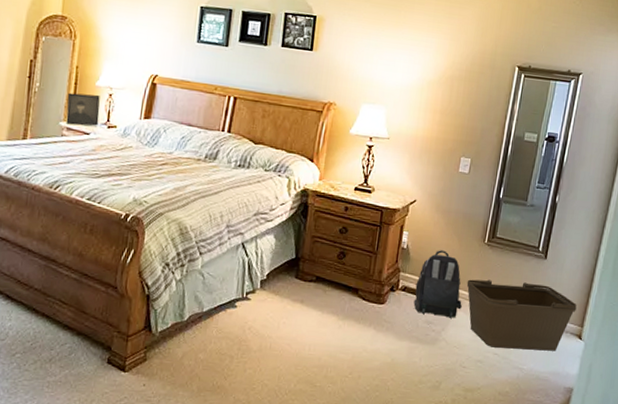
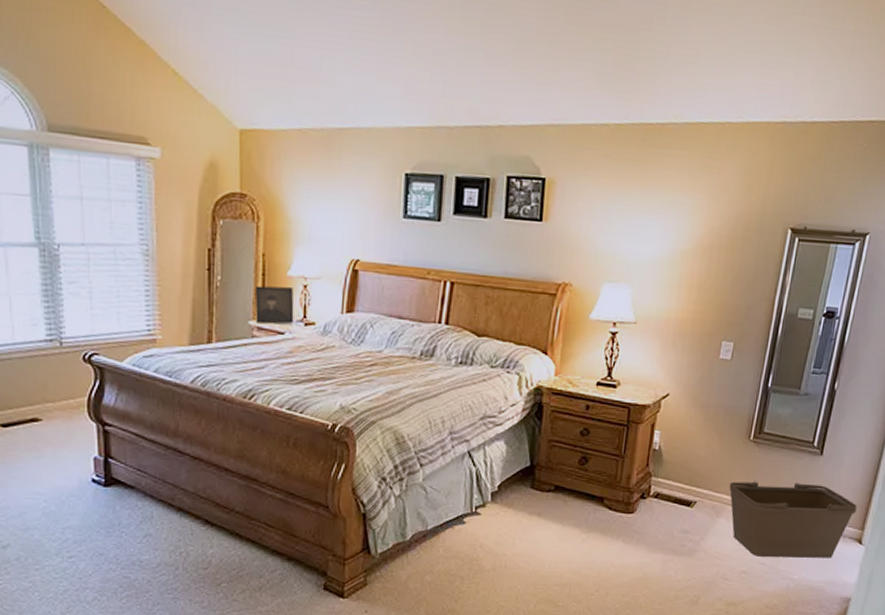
backpack: present [413,250,463,318] -> none [667,450,724,526]

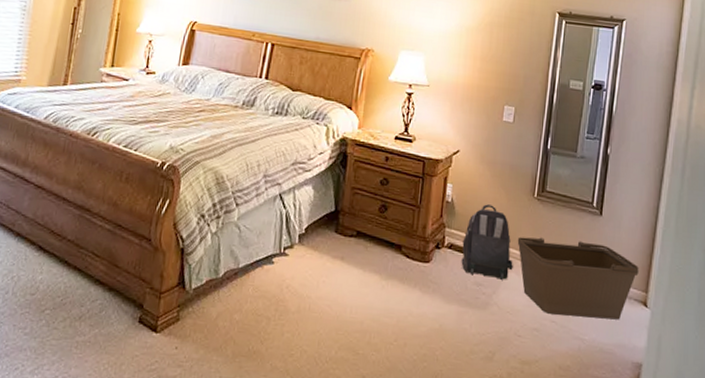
picture frame: present [254,285,294,325] -> none [105,39,140,72]
backpack: none [667,450,724,526] -> present [461,204,514,280]

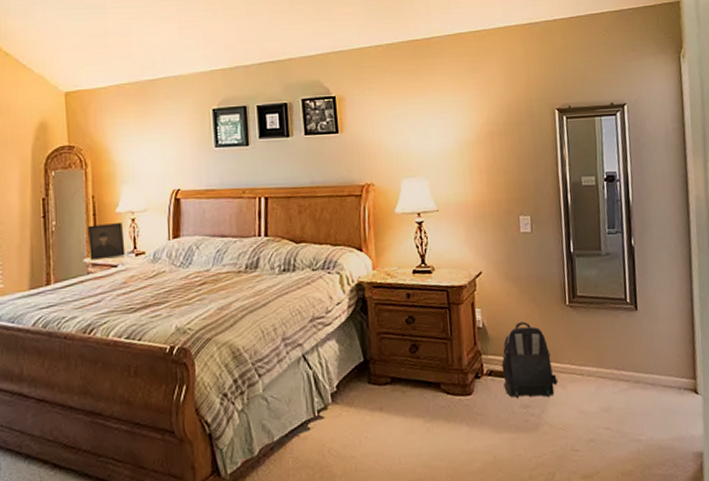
picture frame: none [105,39,140,72] -> present [87,222,125,260]
bicycle basket: present [517,237,639,320] -> none [557,339,684,422]

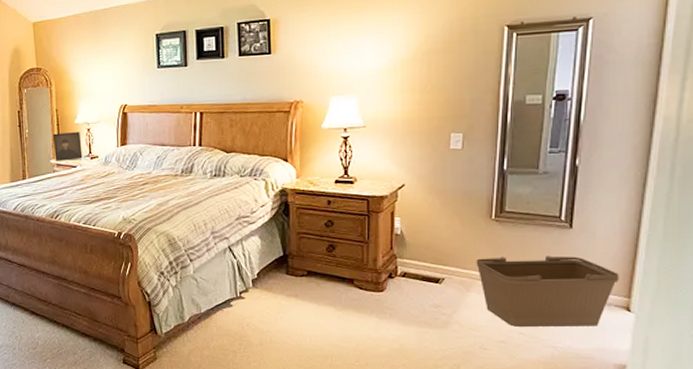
backpack: present [501,322,559,399] -> none [416,232,474,300]
bicycle basket: none [557,339,684,422] -> present [476,256,619,327]

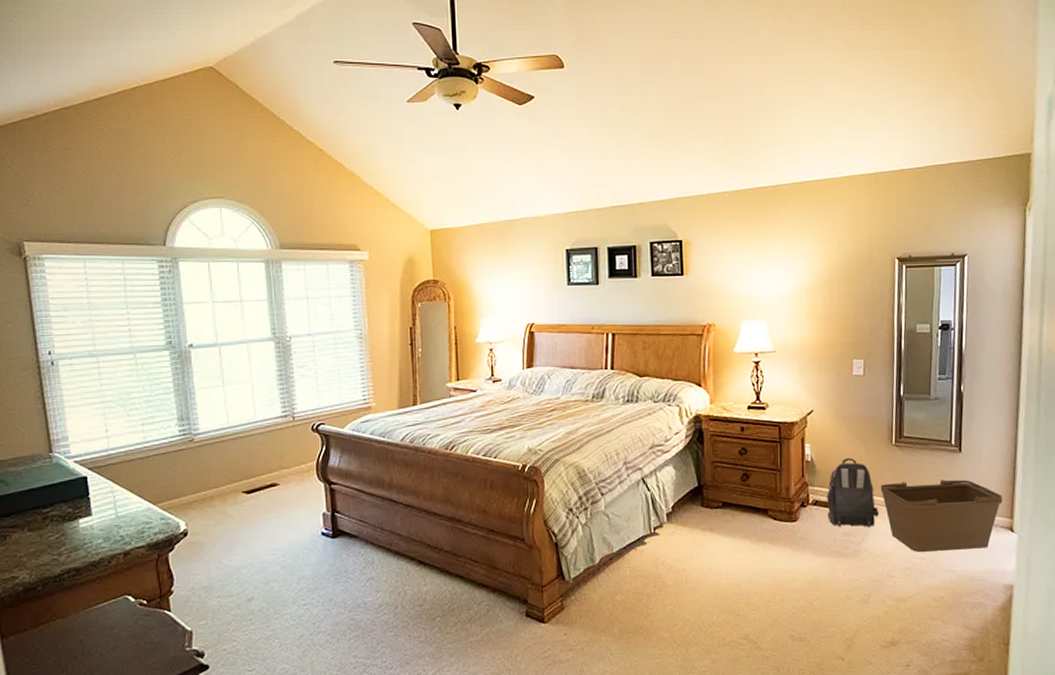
picture frame: present [52,131,83,161] -> none [449,351,484,385]
backpack: none [416,232,474,300] -> present [826,458,880,527]

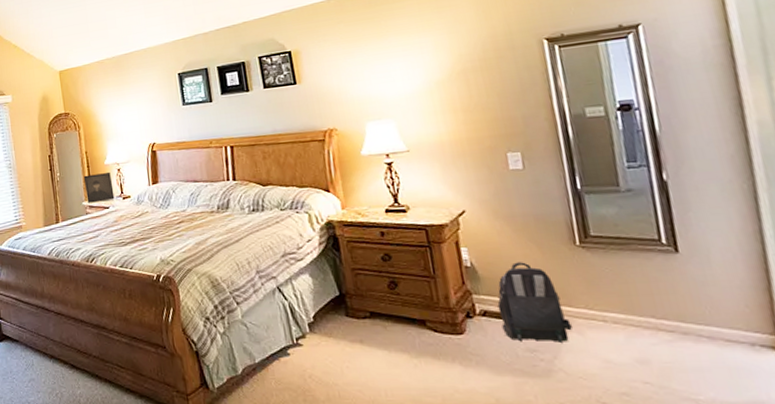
picture frame: none [449,351,484,385] -> present [83,171,115,203]
bicycle basket: present [880,479,1003,552] -> none [568,286,757,374]

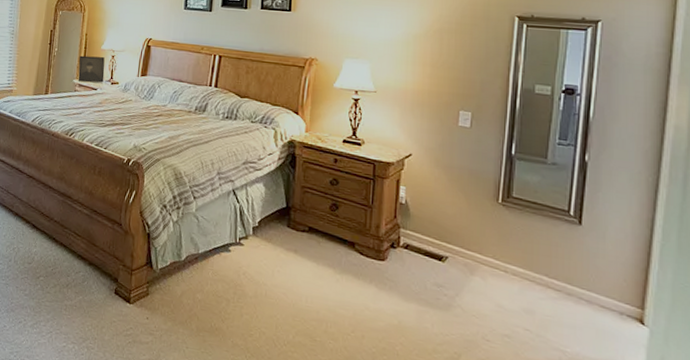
backpack: present [497,262,574,342] -> none [419,207,479,284]

